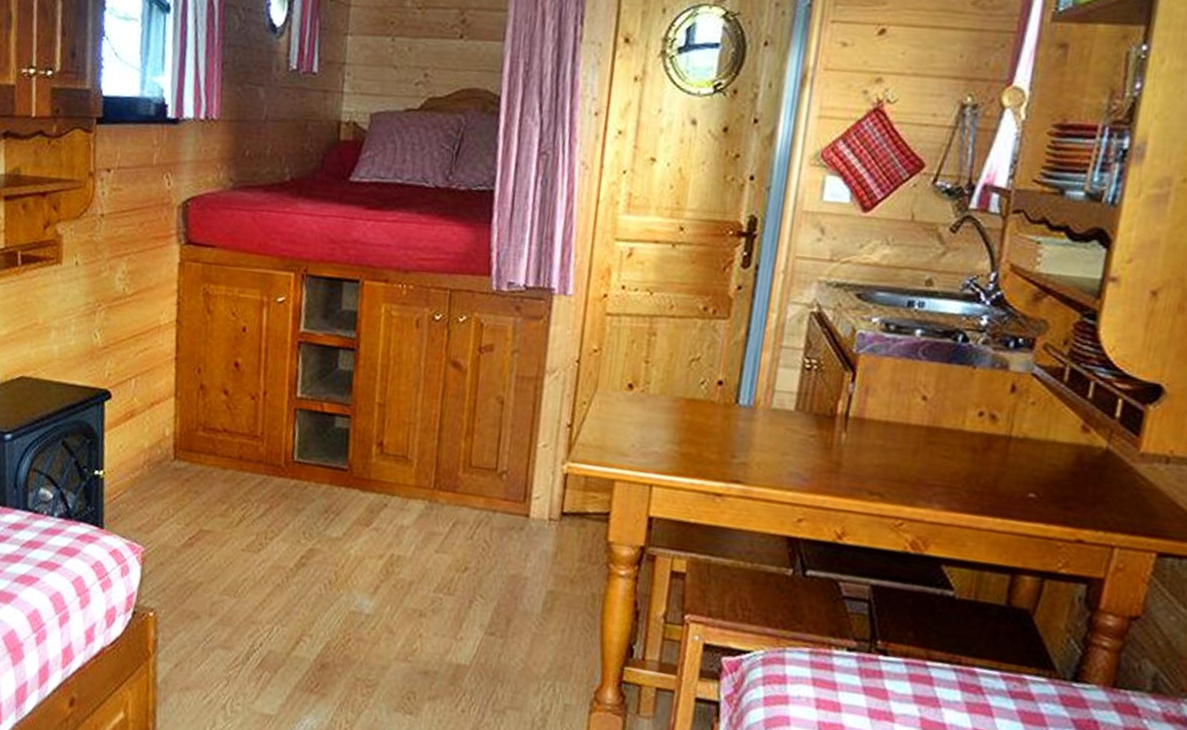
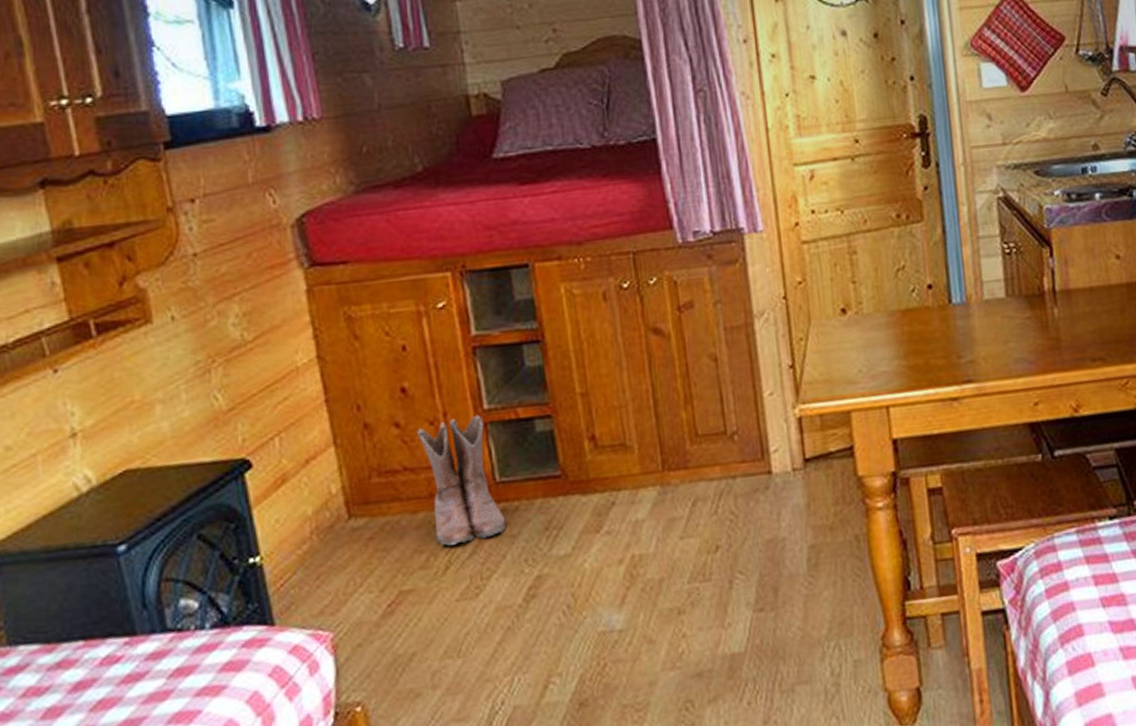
boots: none [236,398,295,506] -> present [416,414,507,546]

